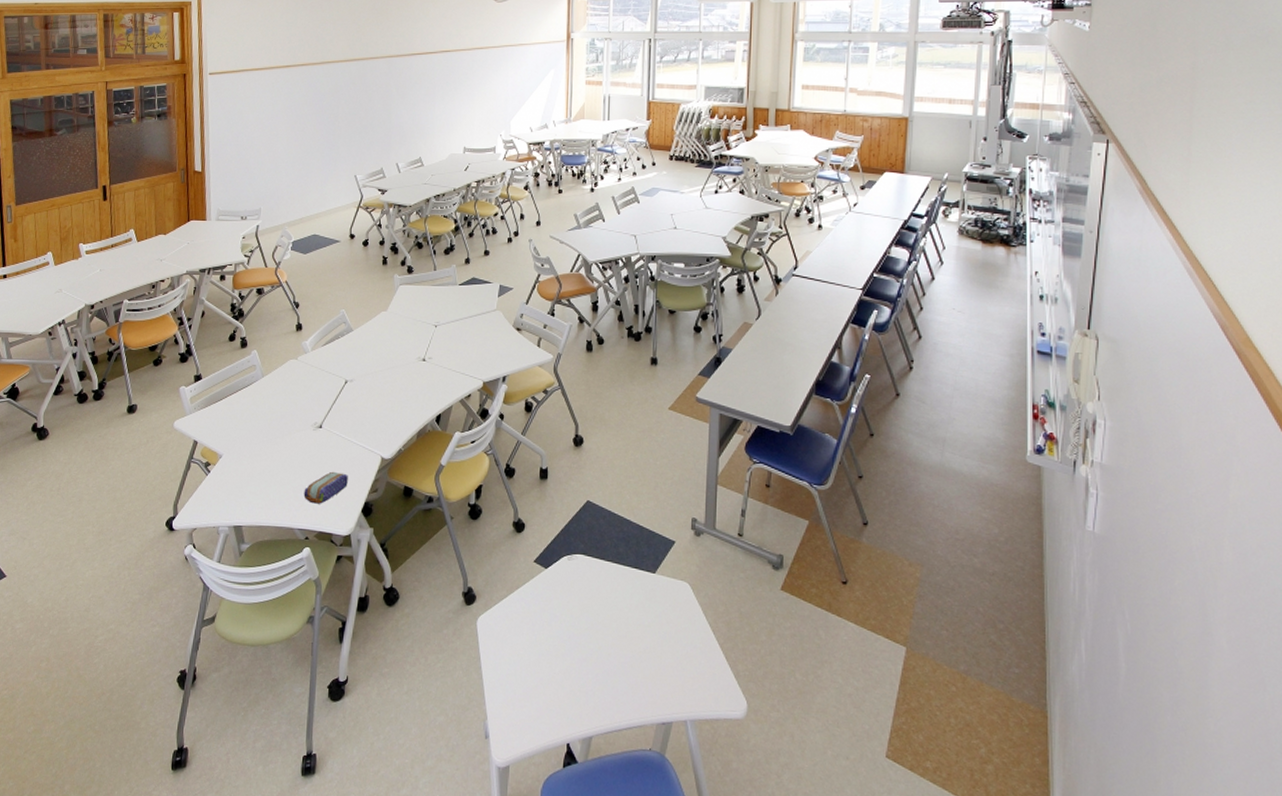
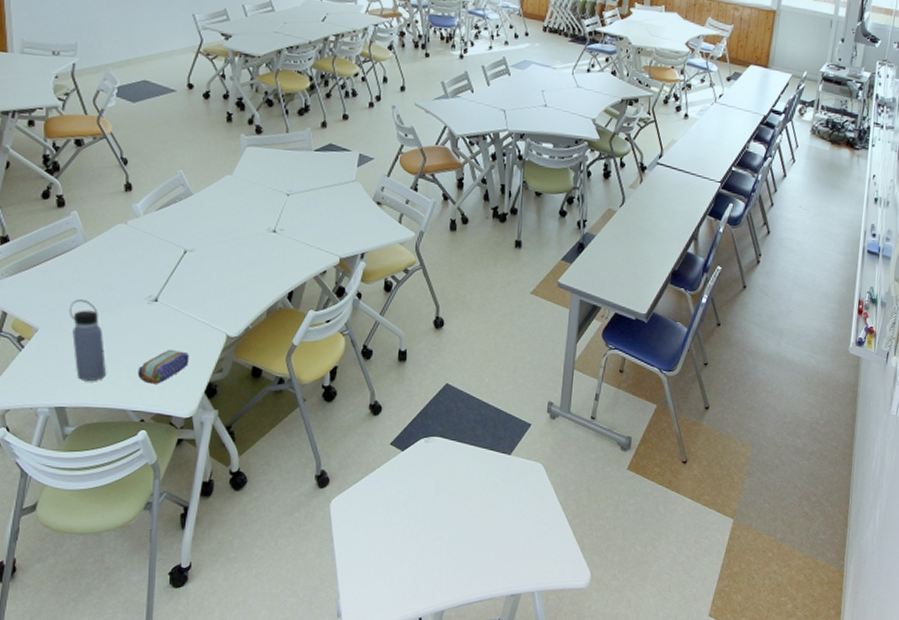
water bottle: none [247,428,278,502] -> present [68,299,107,382]

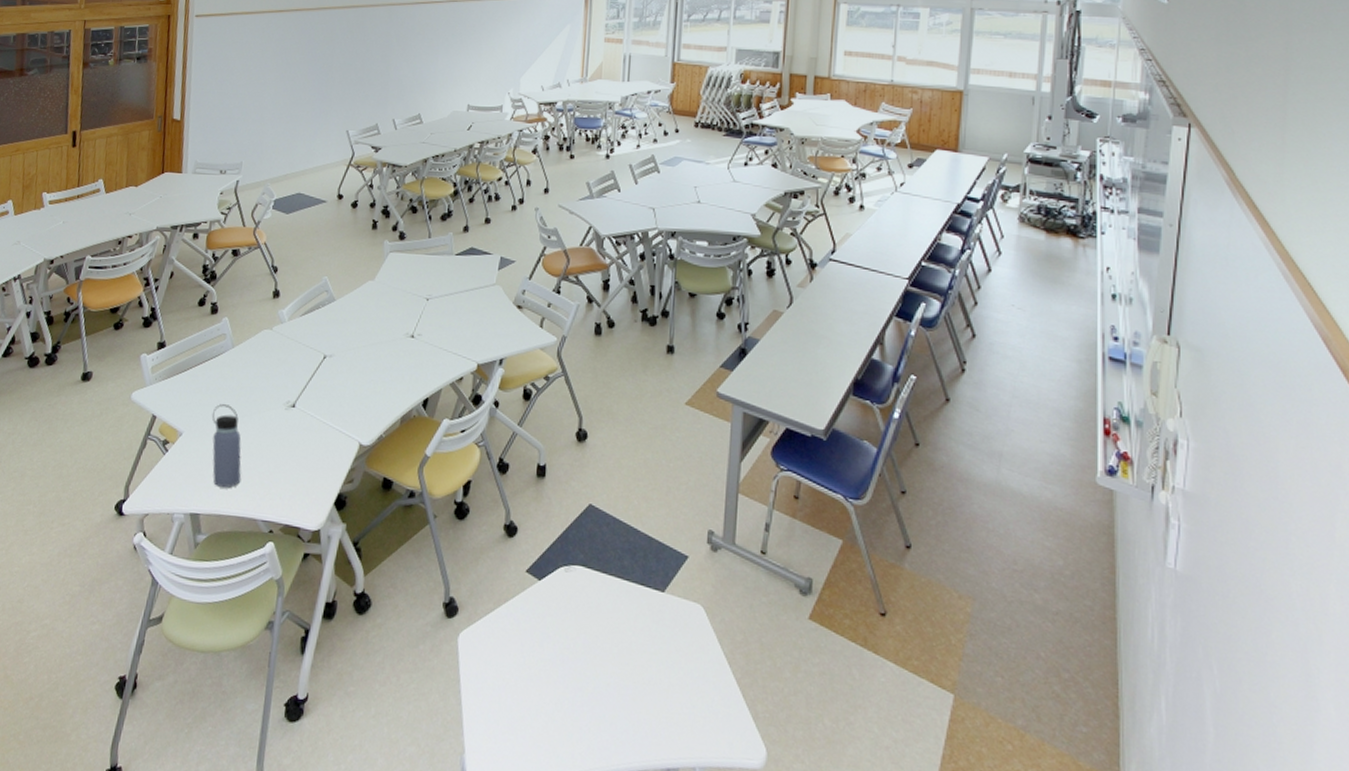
pencil case: present [137,349,189,384] -> none [270,457,321,493]

